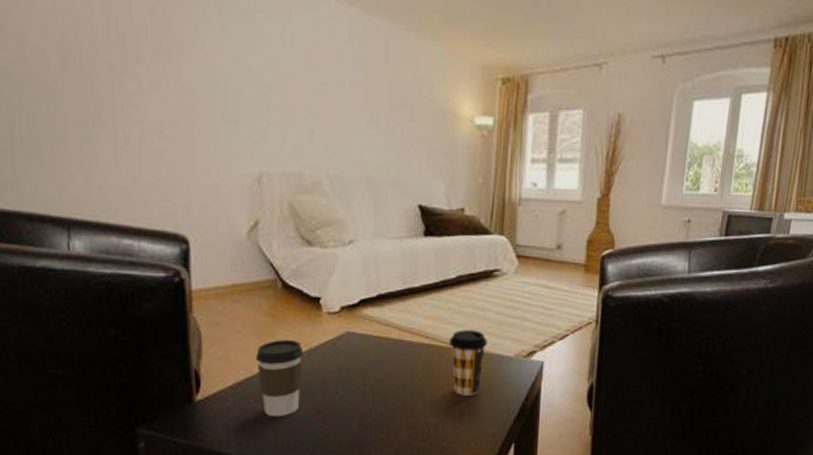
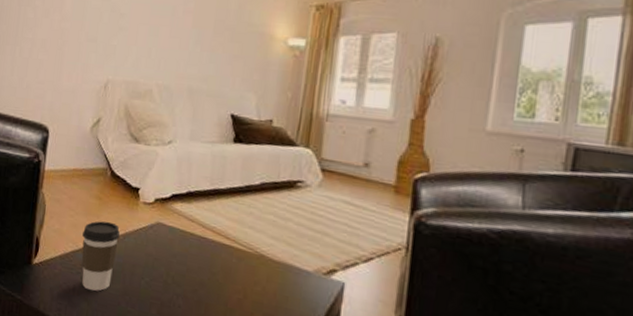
coffee cup: present [448,330,487,395] -> none [247,236,286,306]

